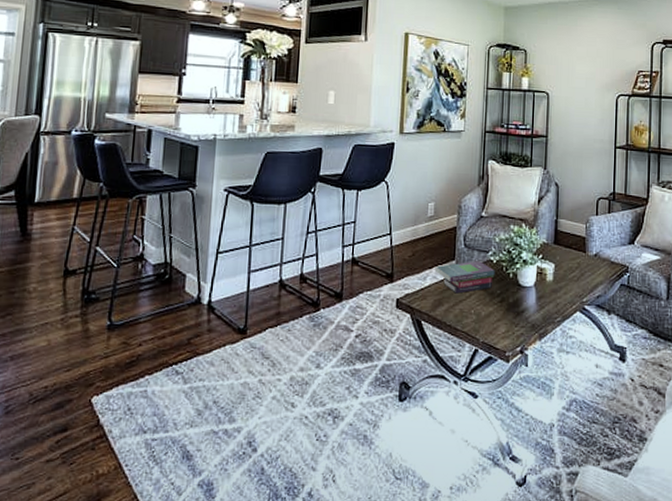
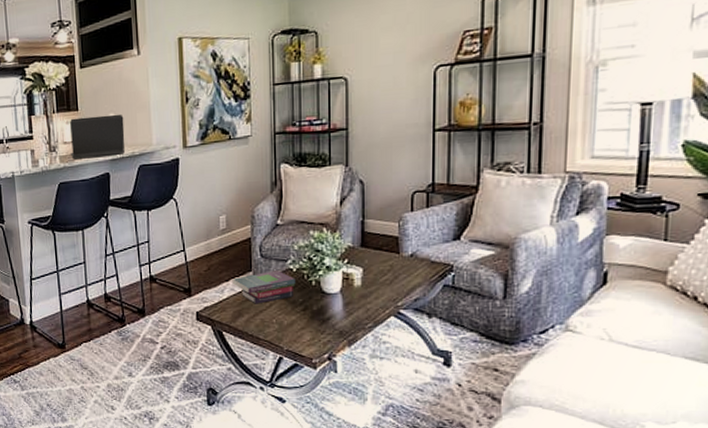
laptop computer: none [282,89,344,132] -> present [70,114,125,160]

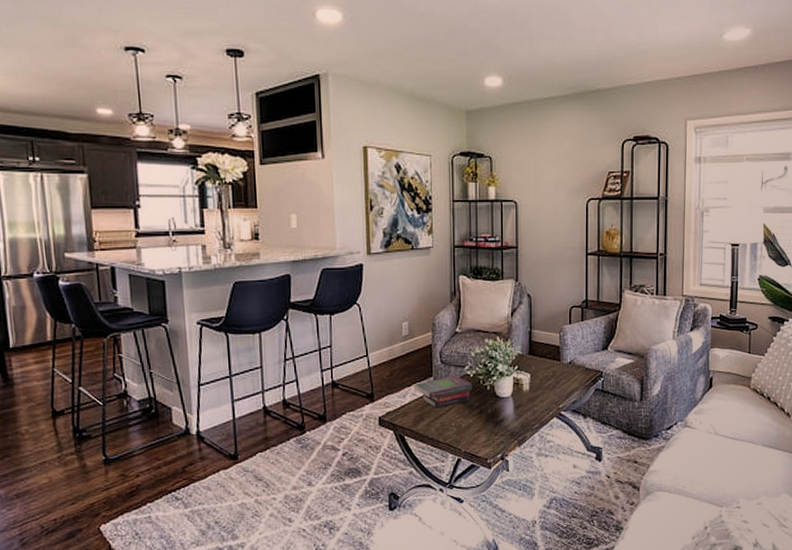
laptop computer: present [70,114,125,160] -> none [247,215,308,258]

